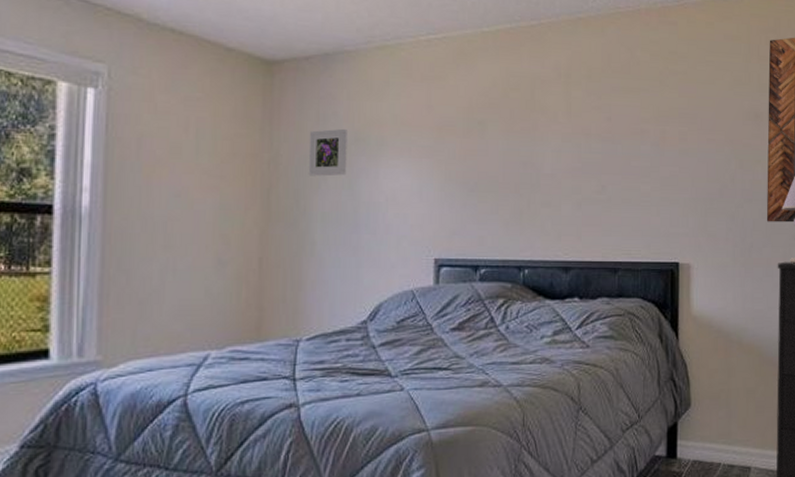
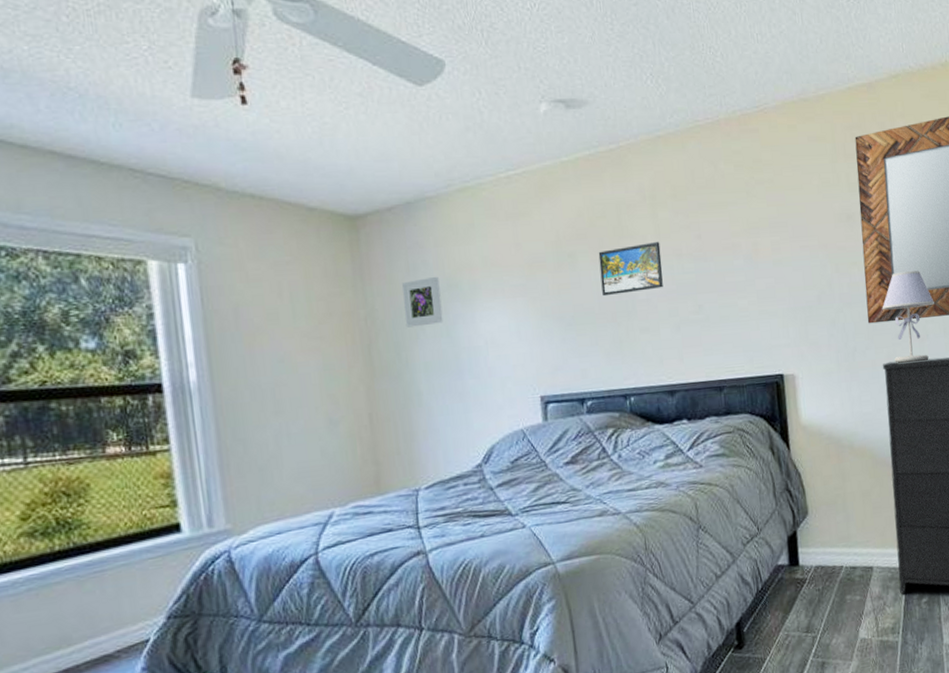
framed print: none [508,119,570,167] -> present [598,242,663,297]

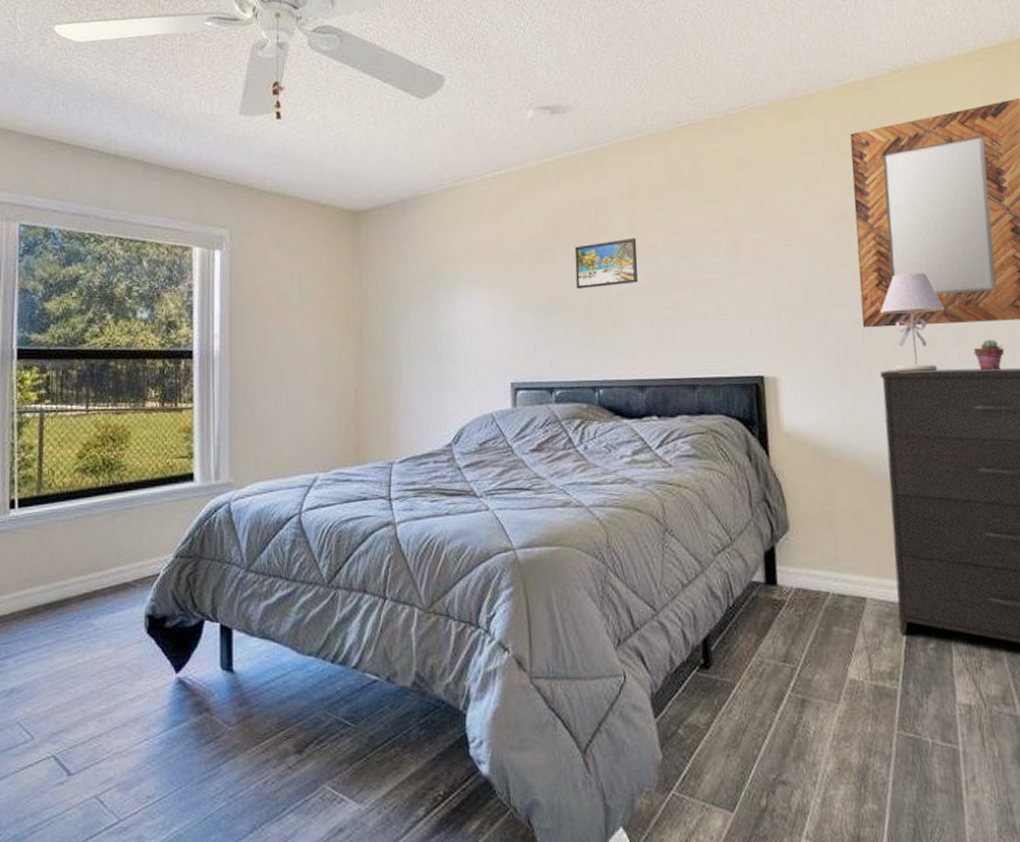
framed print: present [402,276,444,328] -> none [393,266,427,312]

